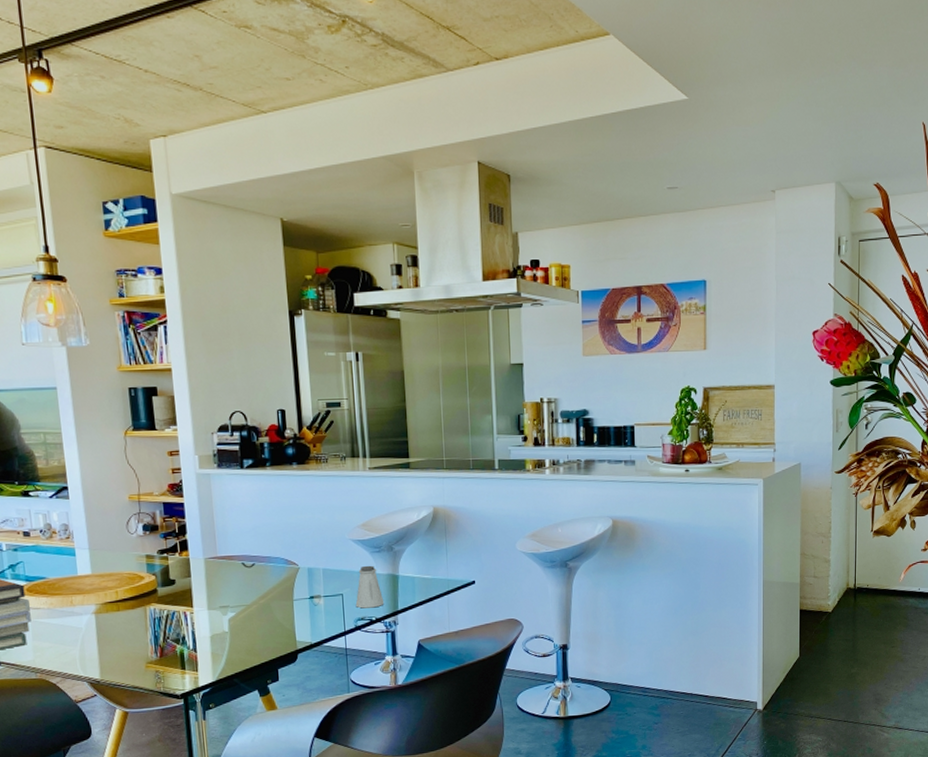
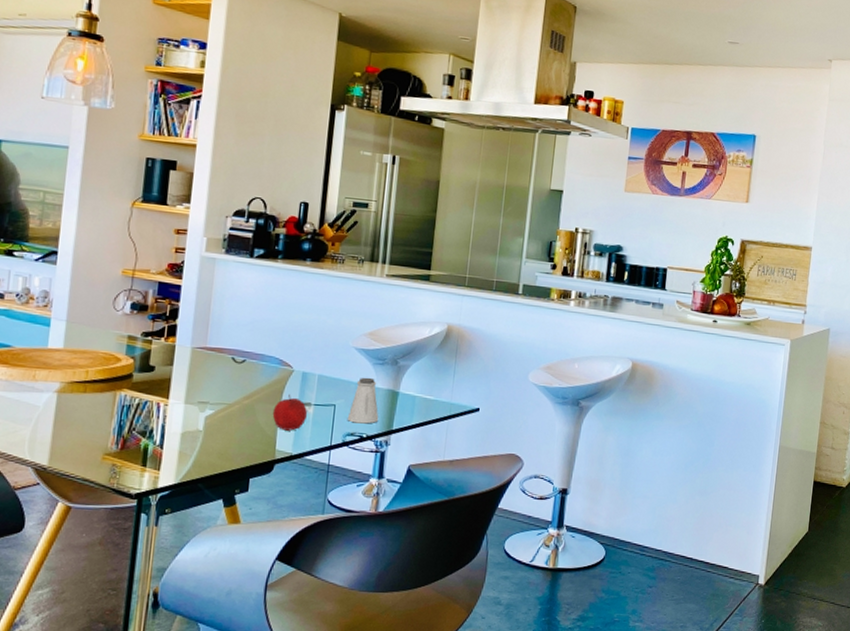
apple: none [287,590,320,623] -> present [272,394,308,431]

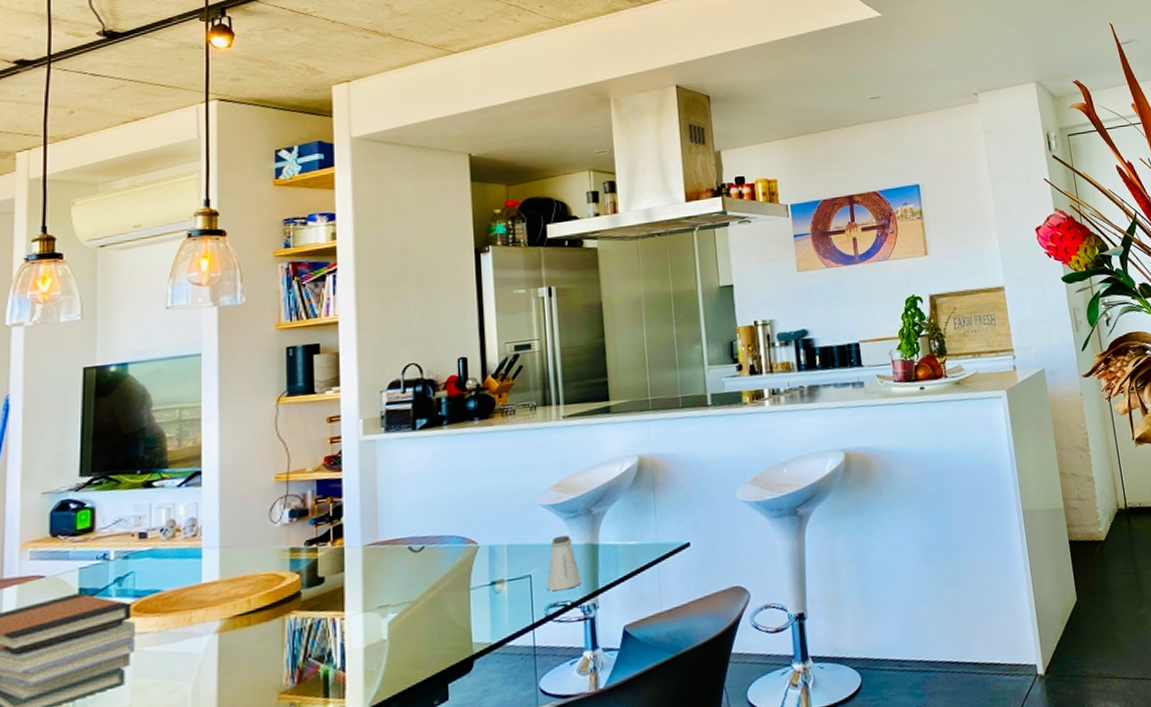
apple: present [272,394,308,431] -> none [462,574,502,618]

